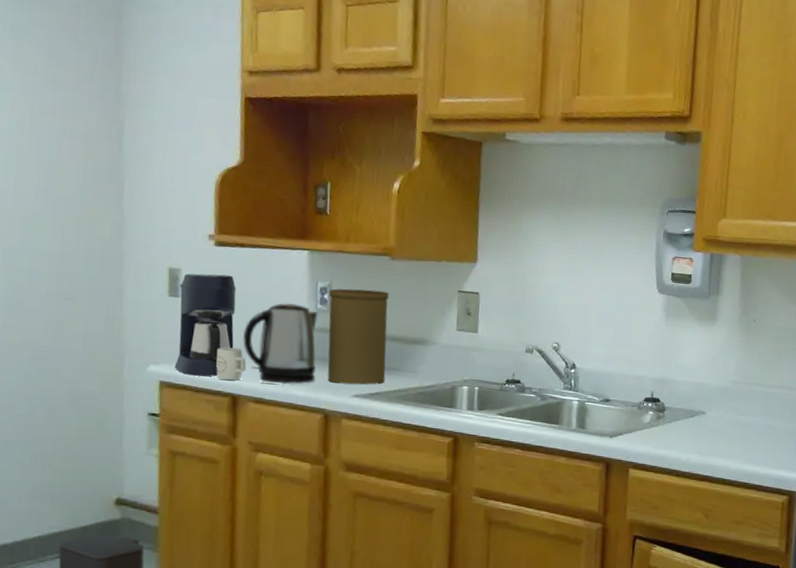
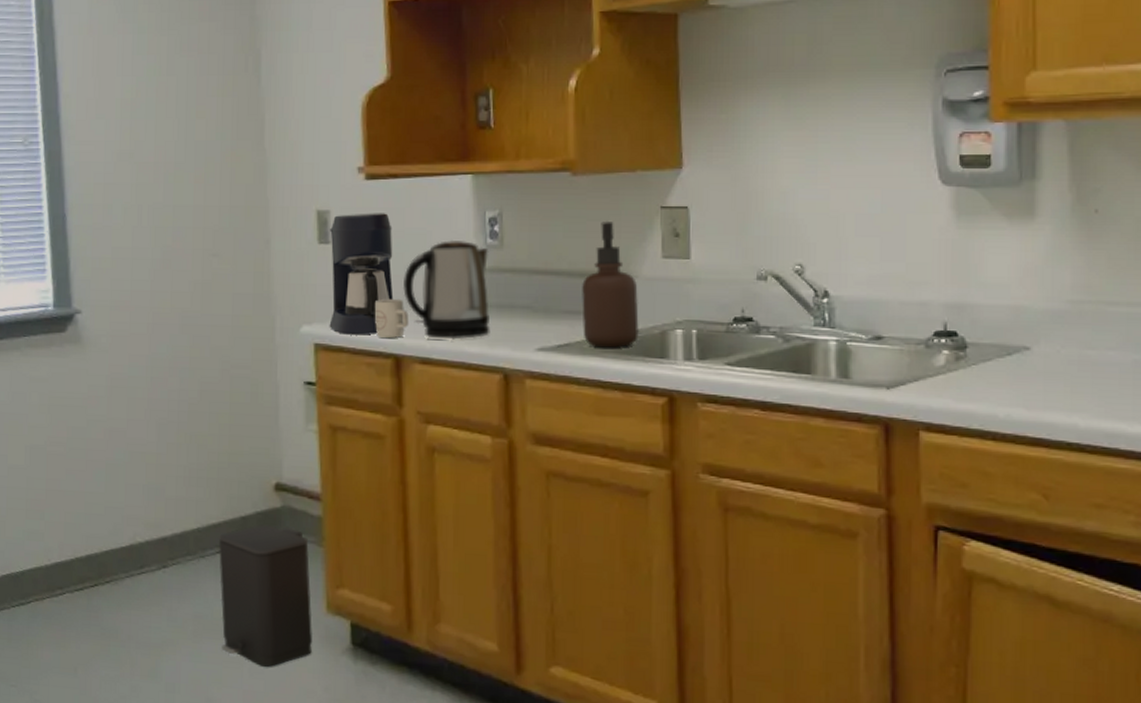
canister: present [327,288,389,385] -> none [500,215,576,336]
soap dispenser: none [391,298,436,398] -> present [582,220,639,348]

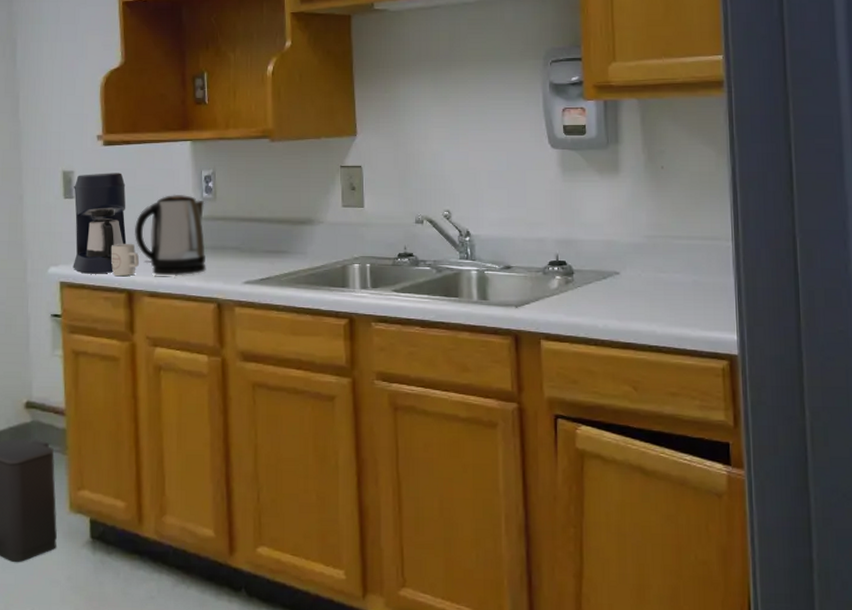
soap dispenser: present [582,220,639,348] -> none [279,177,325,280]

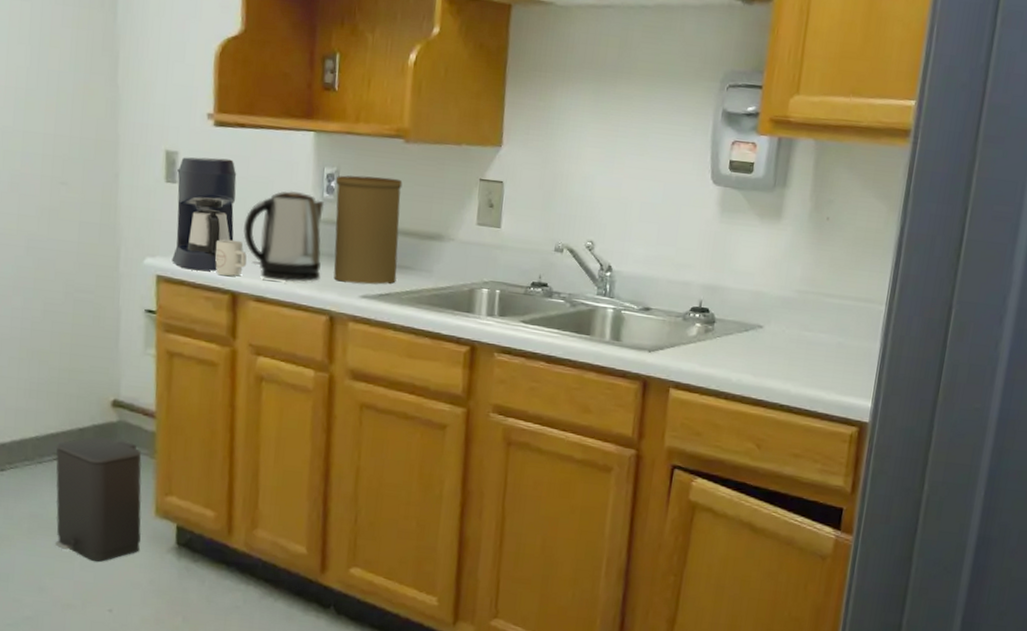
canister: none [213,173,275,271] -> present [333,175,403,285]

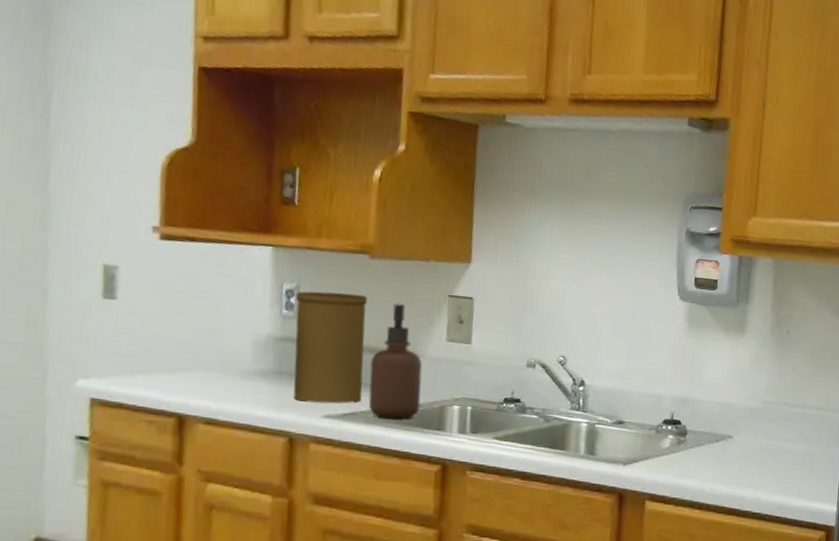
coffee maker: present [171,157,237,272] -> none [108,271,186,393]
mug: present [215,239,247,277] -> none [159,358,196,398]
kettle: present [243,190,325,283] -> none [192,306,284,404]
soap dispenser: none [402,187,454,301] -> present [368,303,423,419]

